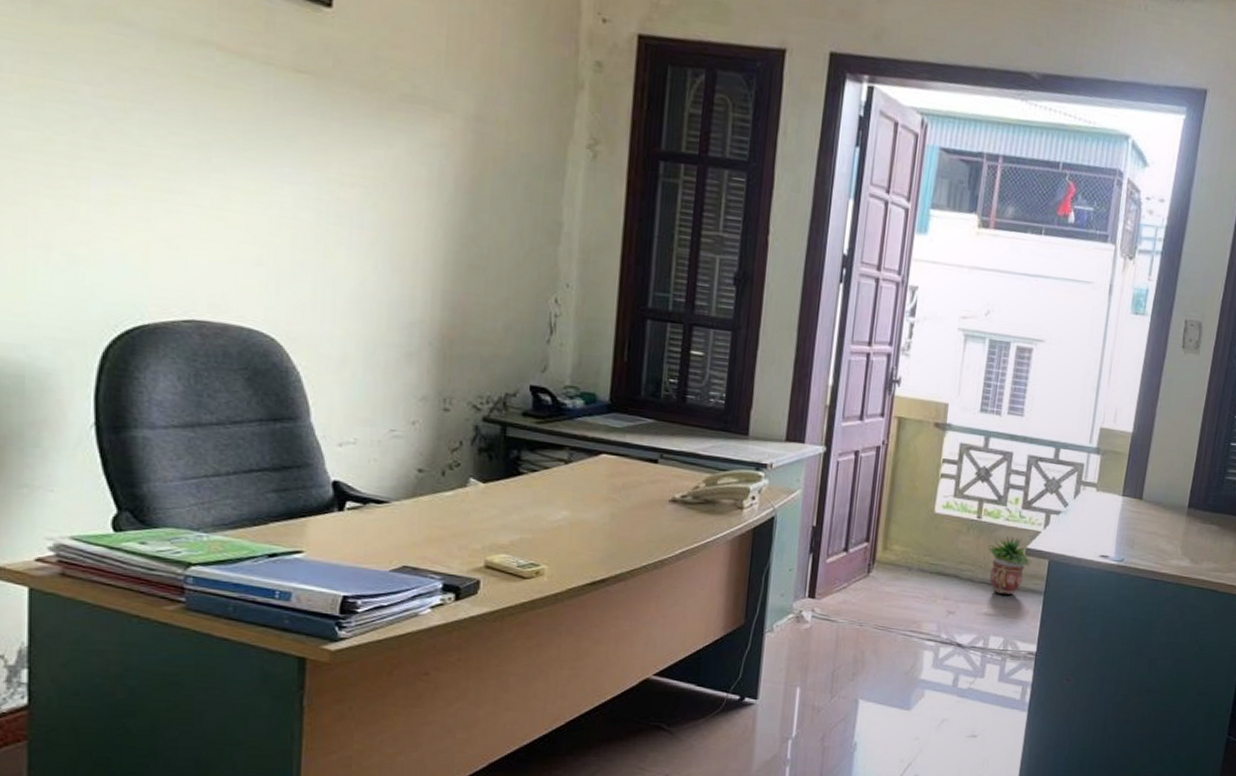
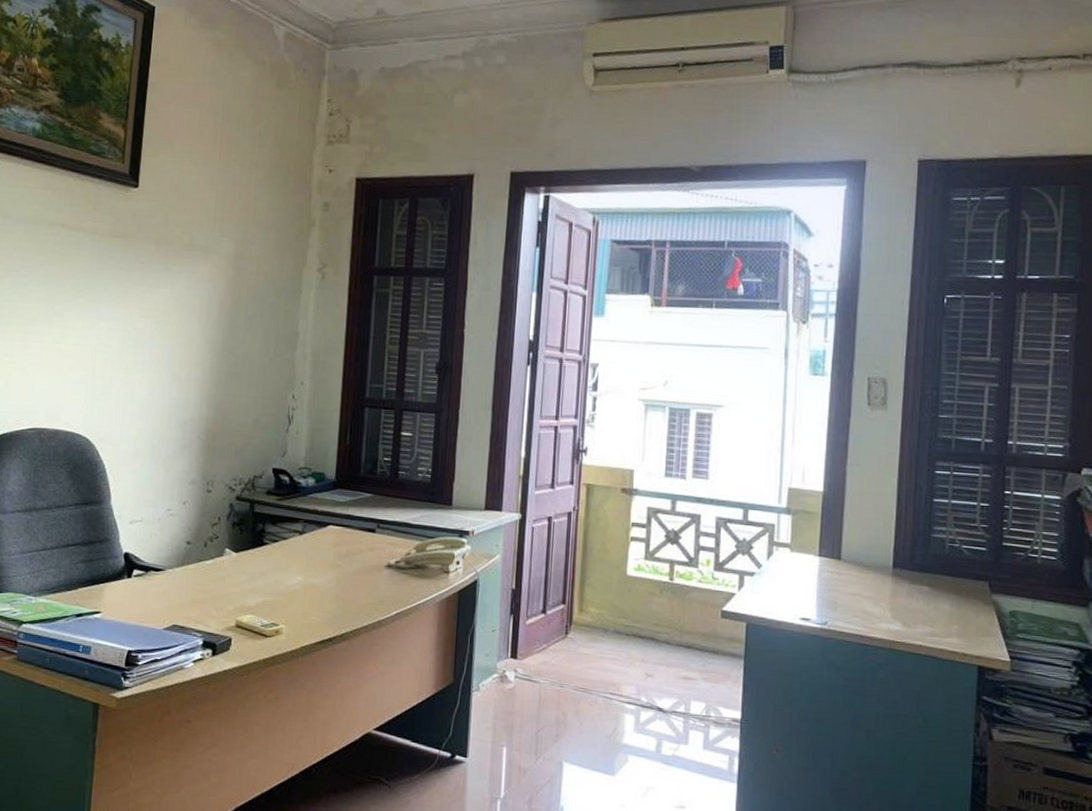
potted plant: present [988,536,1033,595] -> none [683,598,729,658]

